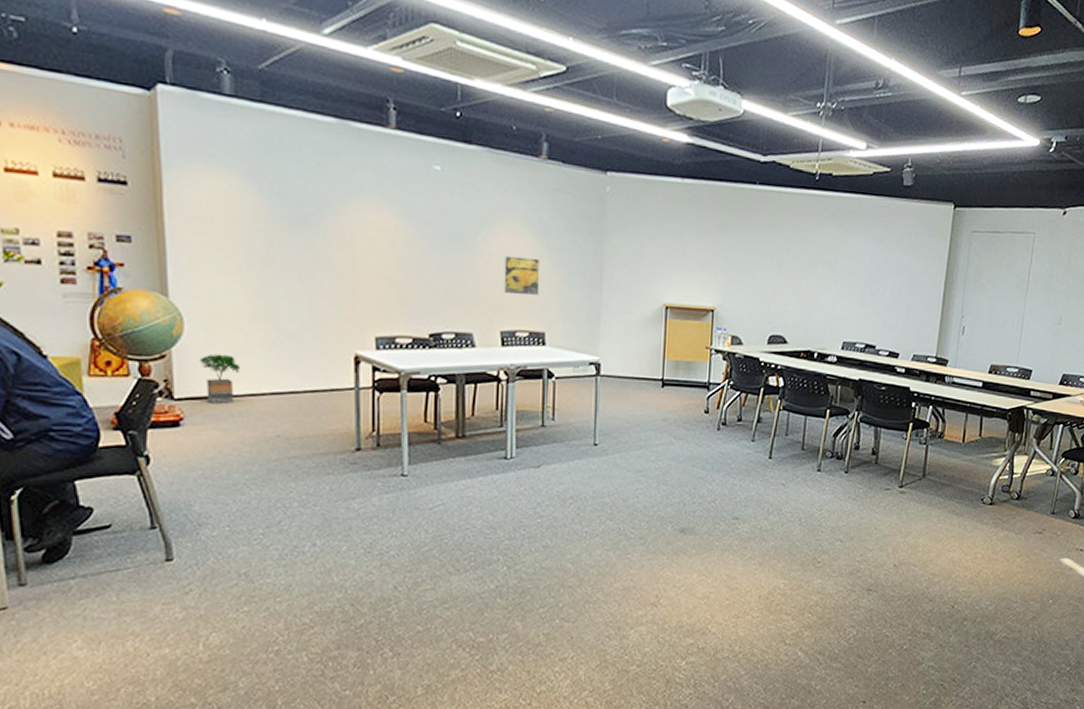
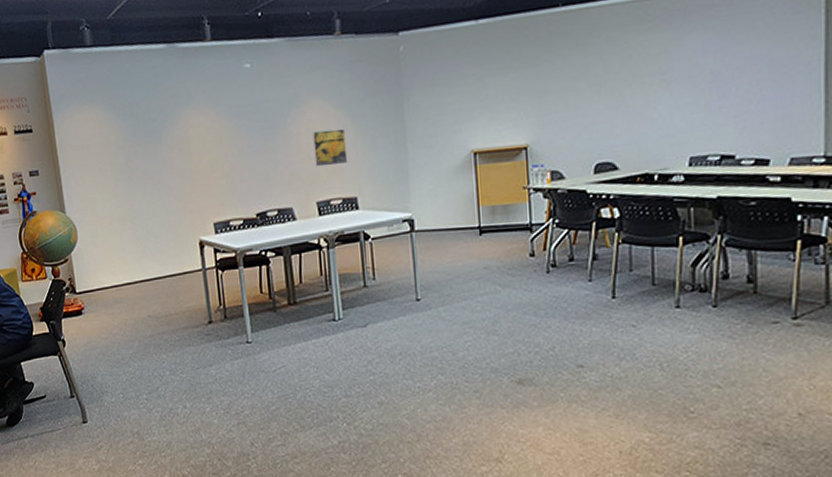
potted tree: present [199,353,241,404] -> none [90,253,119,294]

